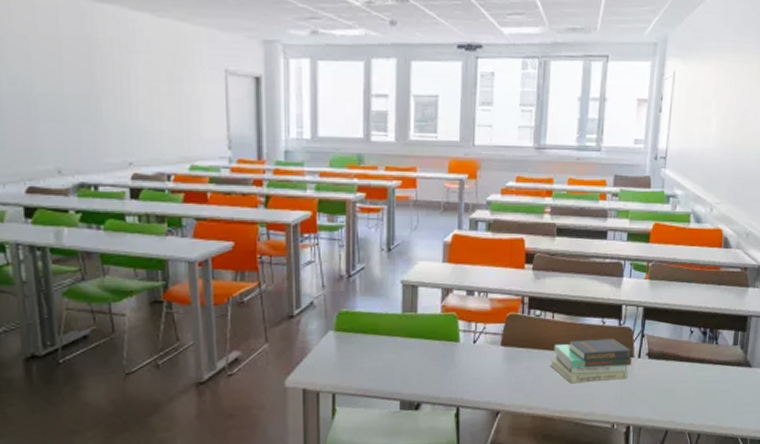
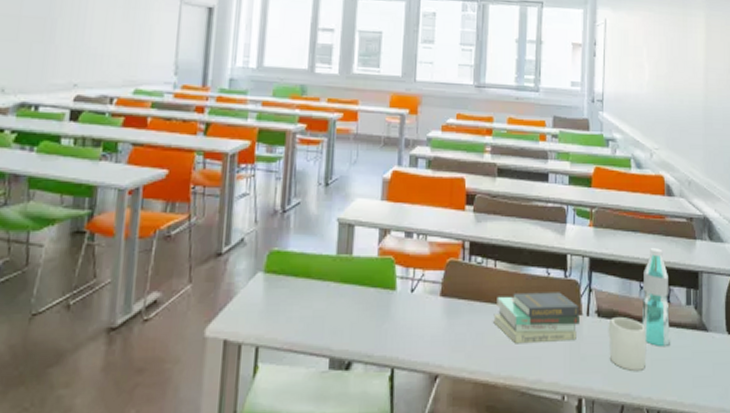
mug: none [657,358,693,403] -> present [608,317,647,372]
water bottle: none [689,295,718,382] -> present [641,247,670,348]

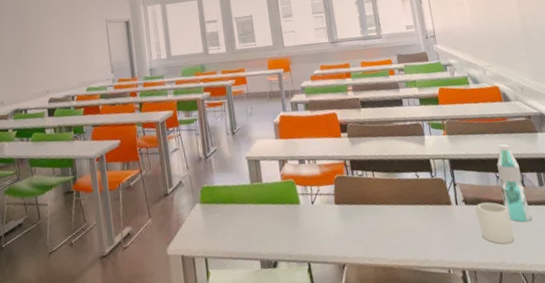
books: present [493,292,579,344] -> none [379,189,451,234]

